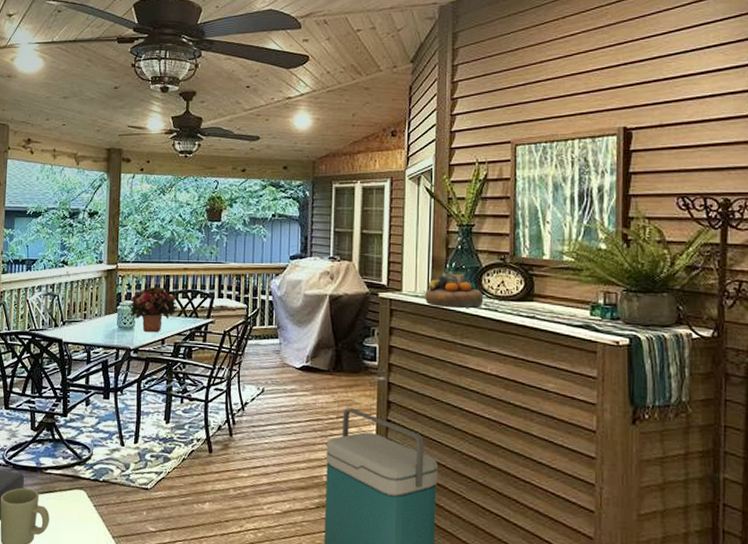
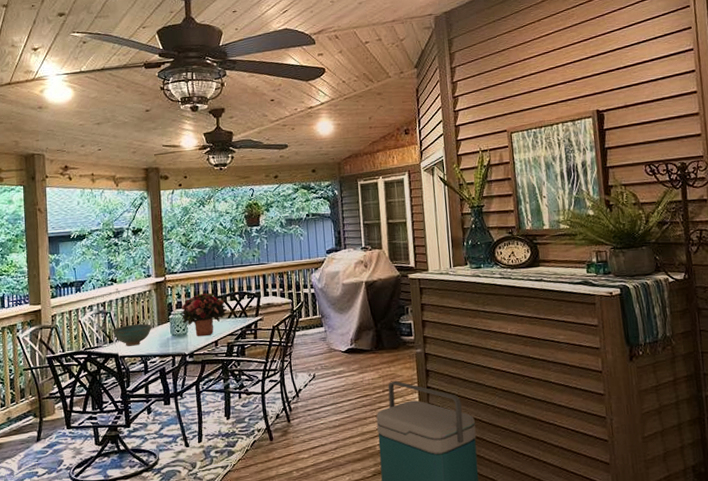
bowl: none [58,310,99,333] -> present [112,323,152,346]
decorative bowl: present [425,270,484,309] -> none [448,247,499,281]

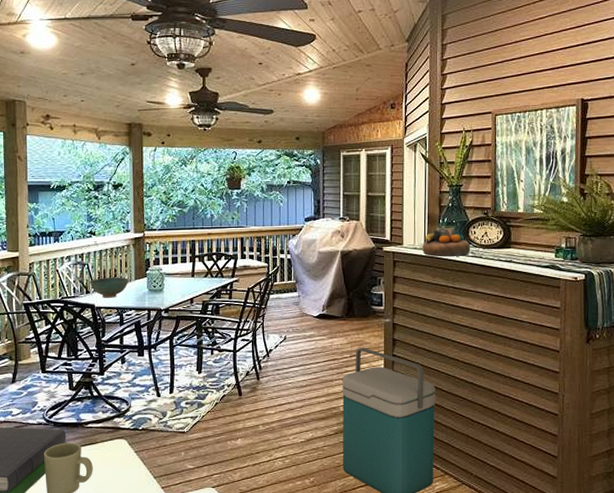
bouquet: present [179,292,228,336] -> none [156,251,205,293]
decorative bowl: none [448,247,499,281] -> present [422,225,471,257]

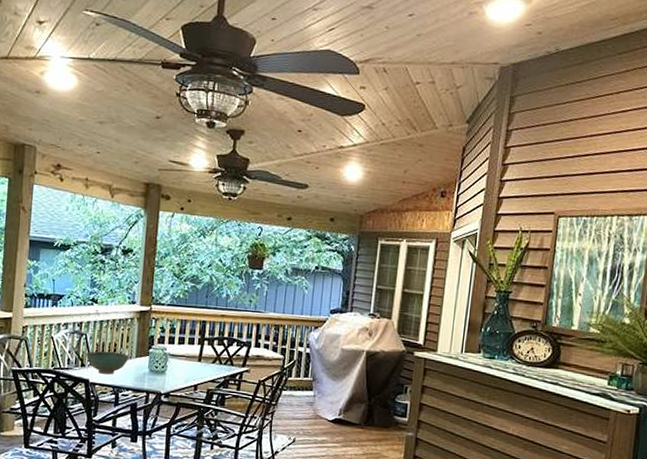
decorative bowl: present [422,225,471,257] -> none [458,334,514,373]

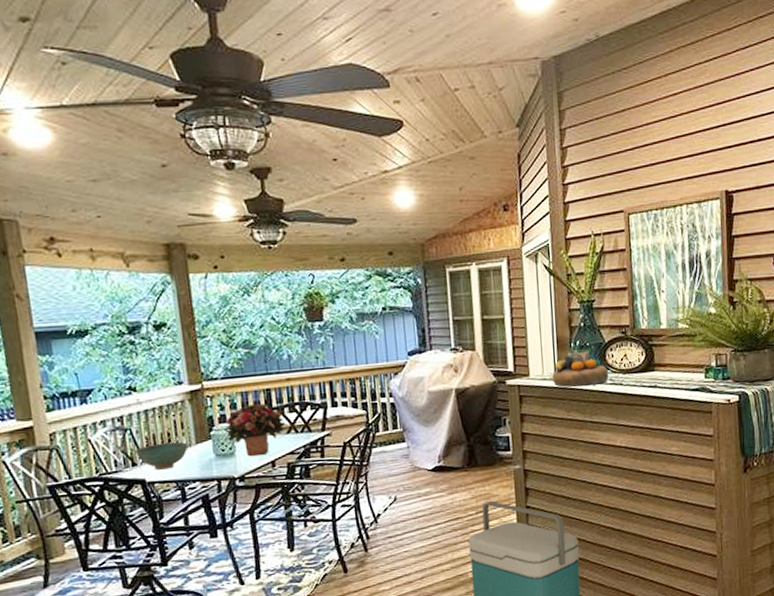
bouquet: none [160,331,213,378] -> present [223,403,286,456]
decorative bowl: none [458,334,514,373] -> present [552,348,609,388]

